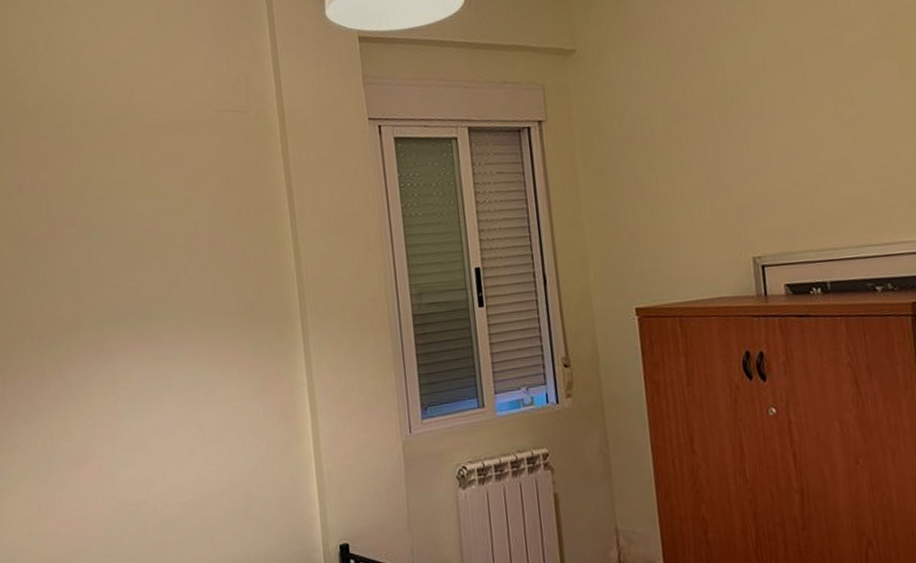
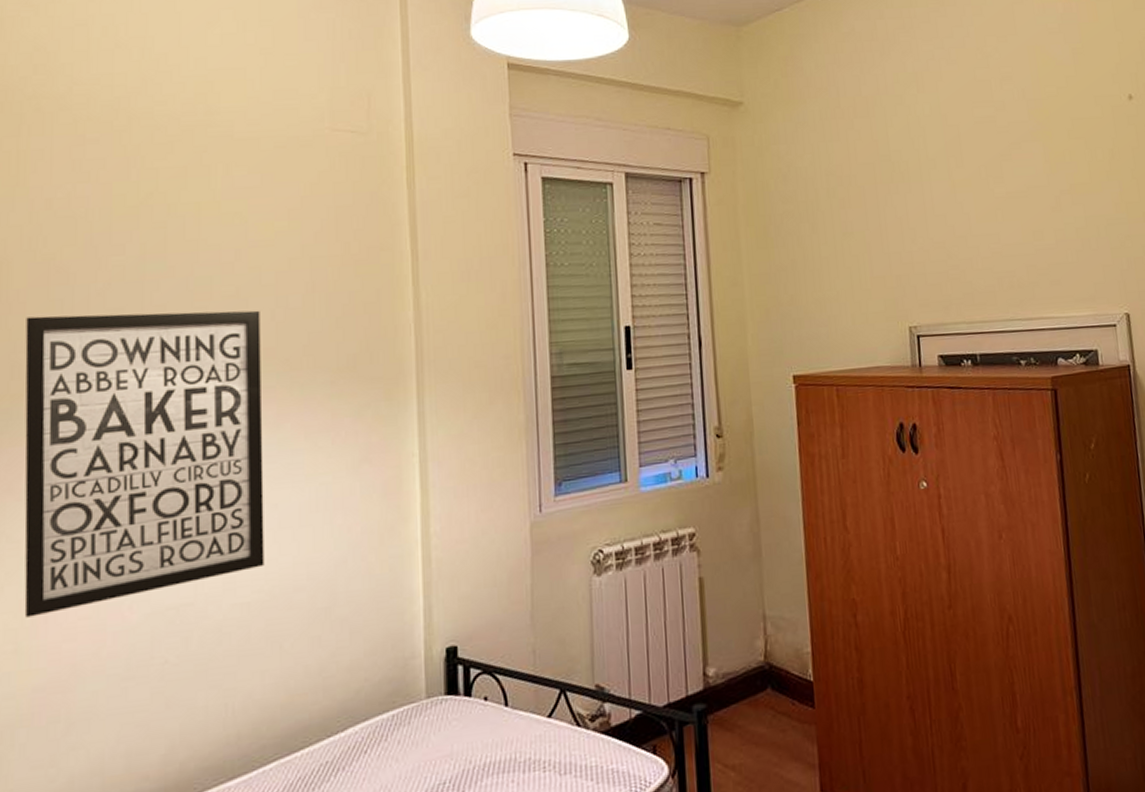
wall art: none [14,266,196,508] -> present [24,310,264,618]

